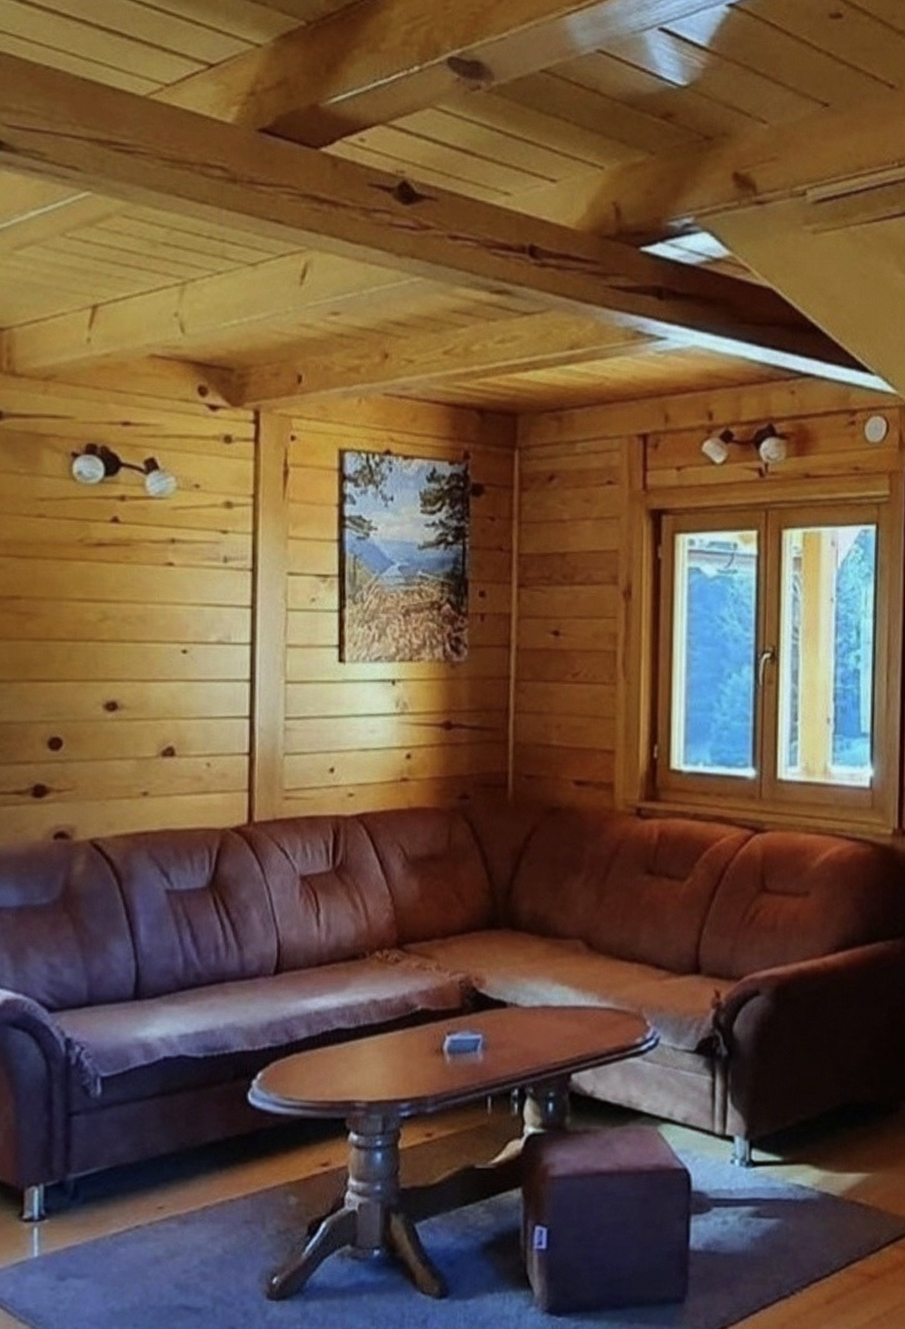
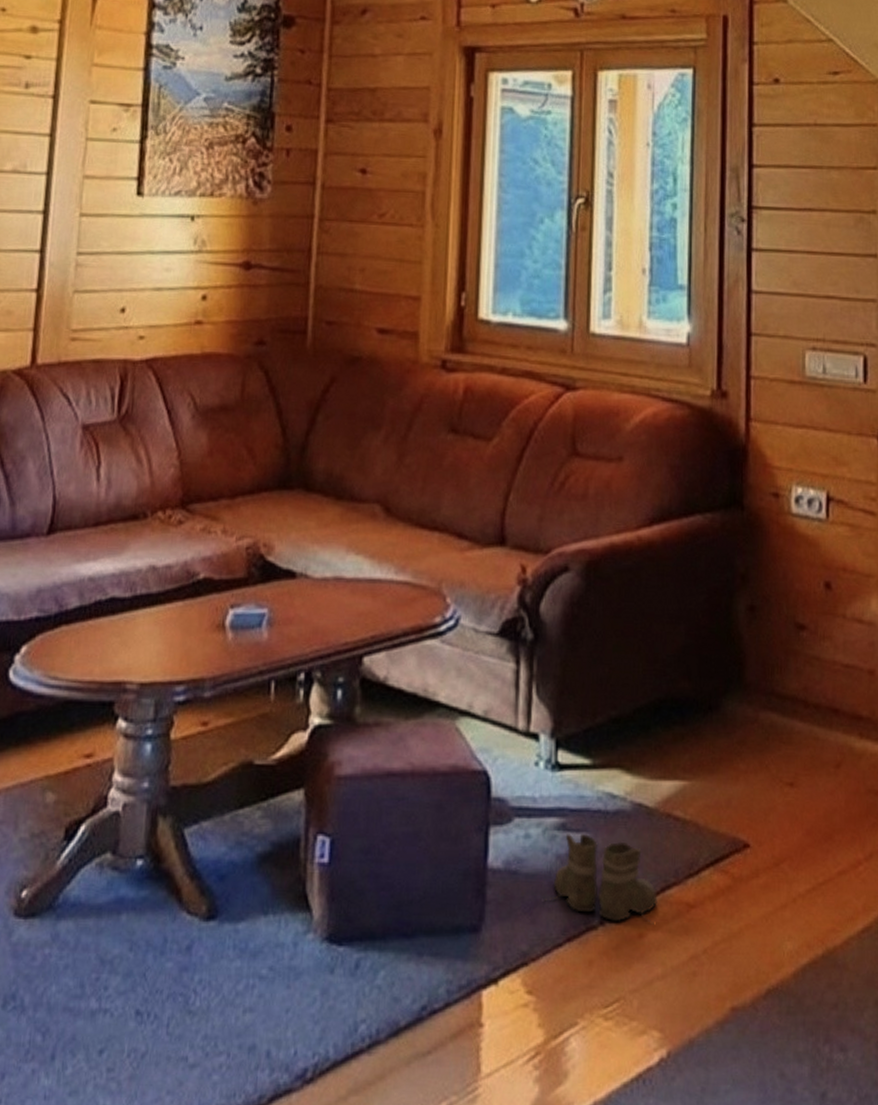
boots: none [741,1220,843,1293] -> present [544,834,658,925]

